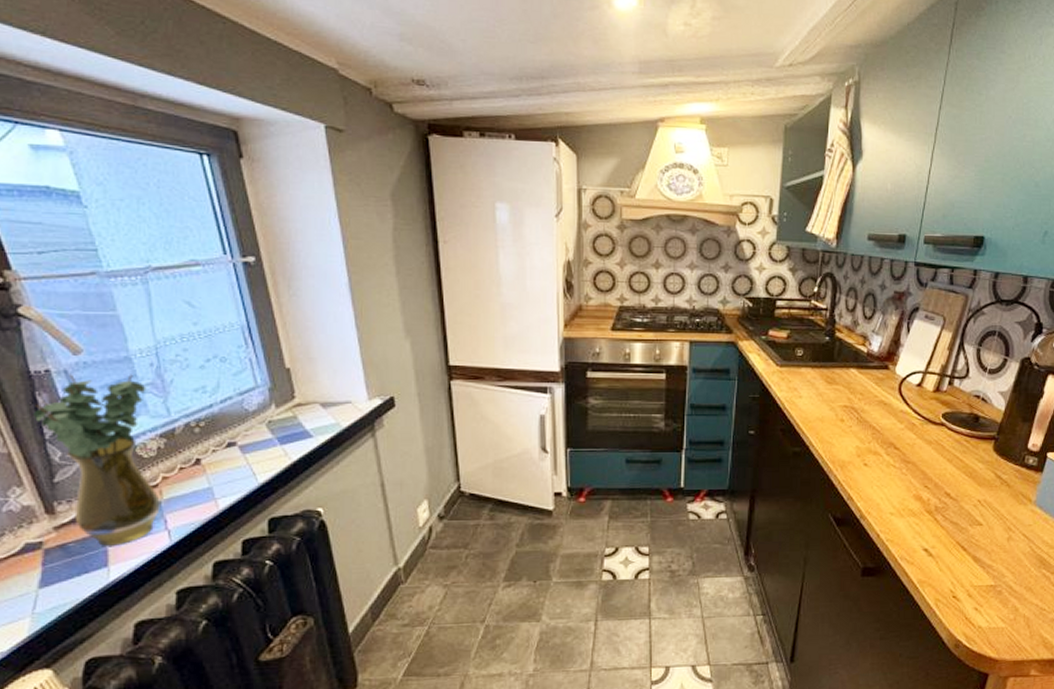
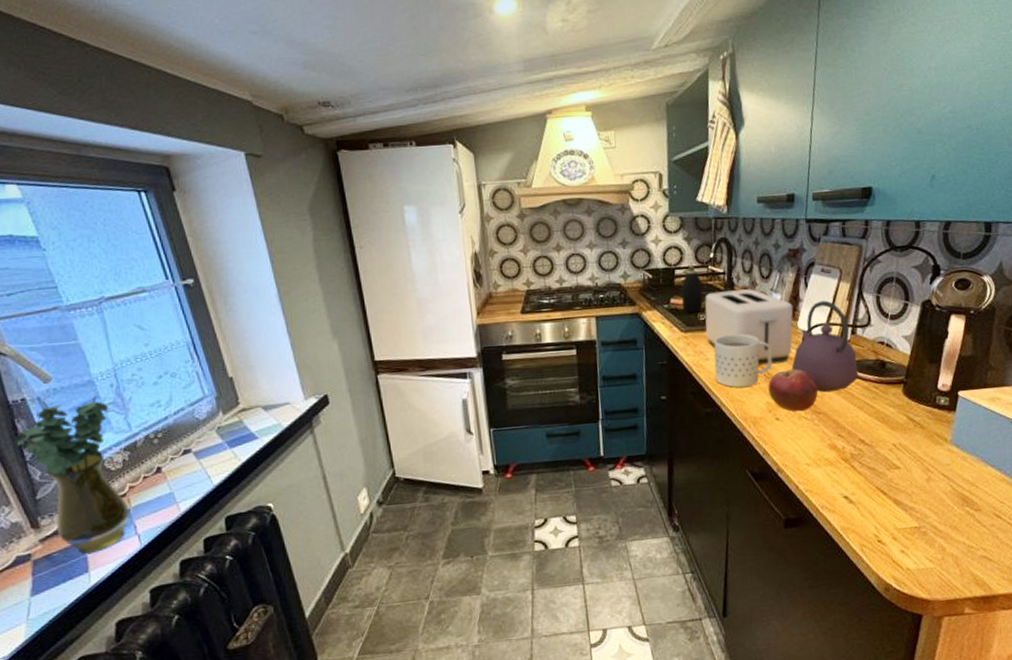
soap dispenser: none [781,293,803,348] -> present [681,260,704,313]
toaster: none [801,328,893,407] -> present [705,289,794,364]
mug: none [806,373,868,430] -> present [714,333,773,388]
fruit: none [859,415,909,459] -> present [768,369,818,412]
teapot: none [885,347,952,442] -> present [791,300,859,393]

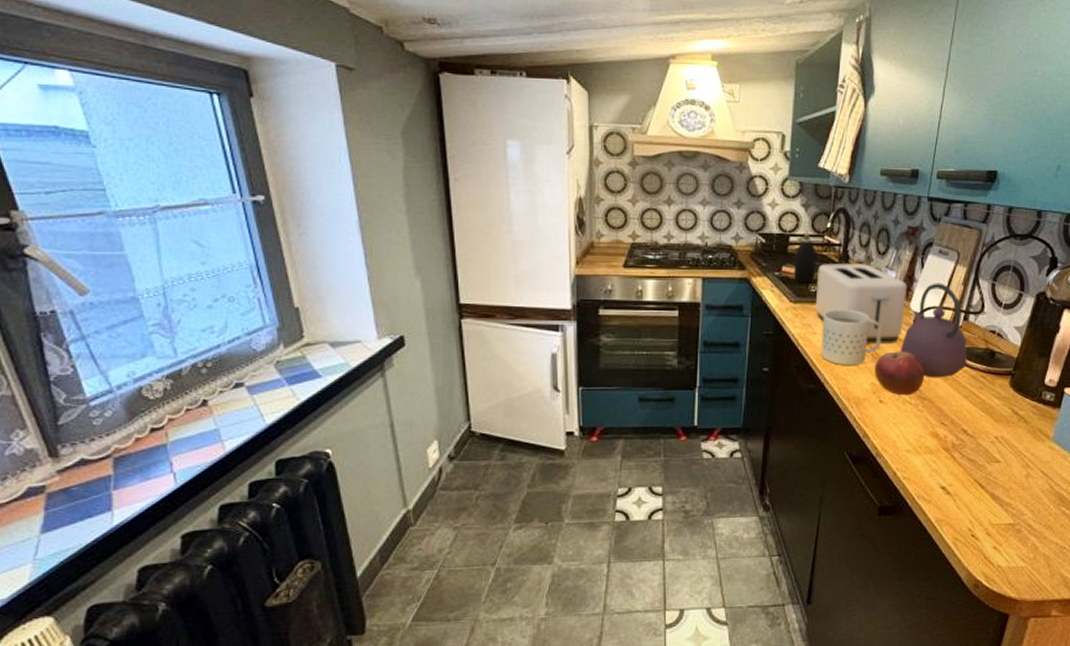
vase: present [14,396,130,554] -> none [38,314,166,490]

